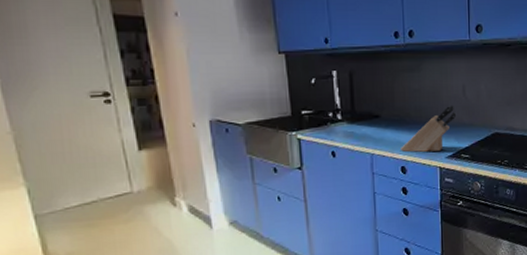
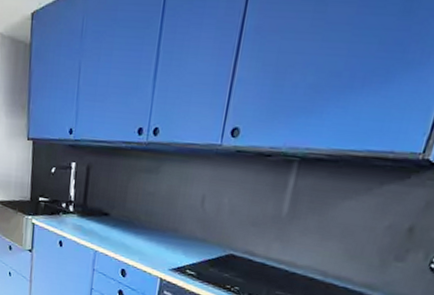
knife block: present [401,104,457,152] -> none [124,214,190,261]

